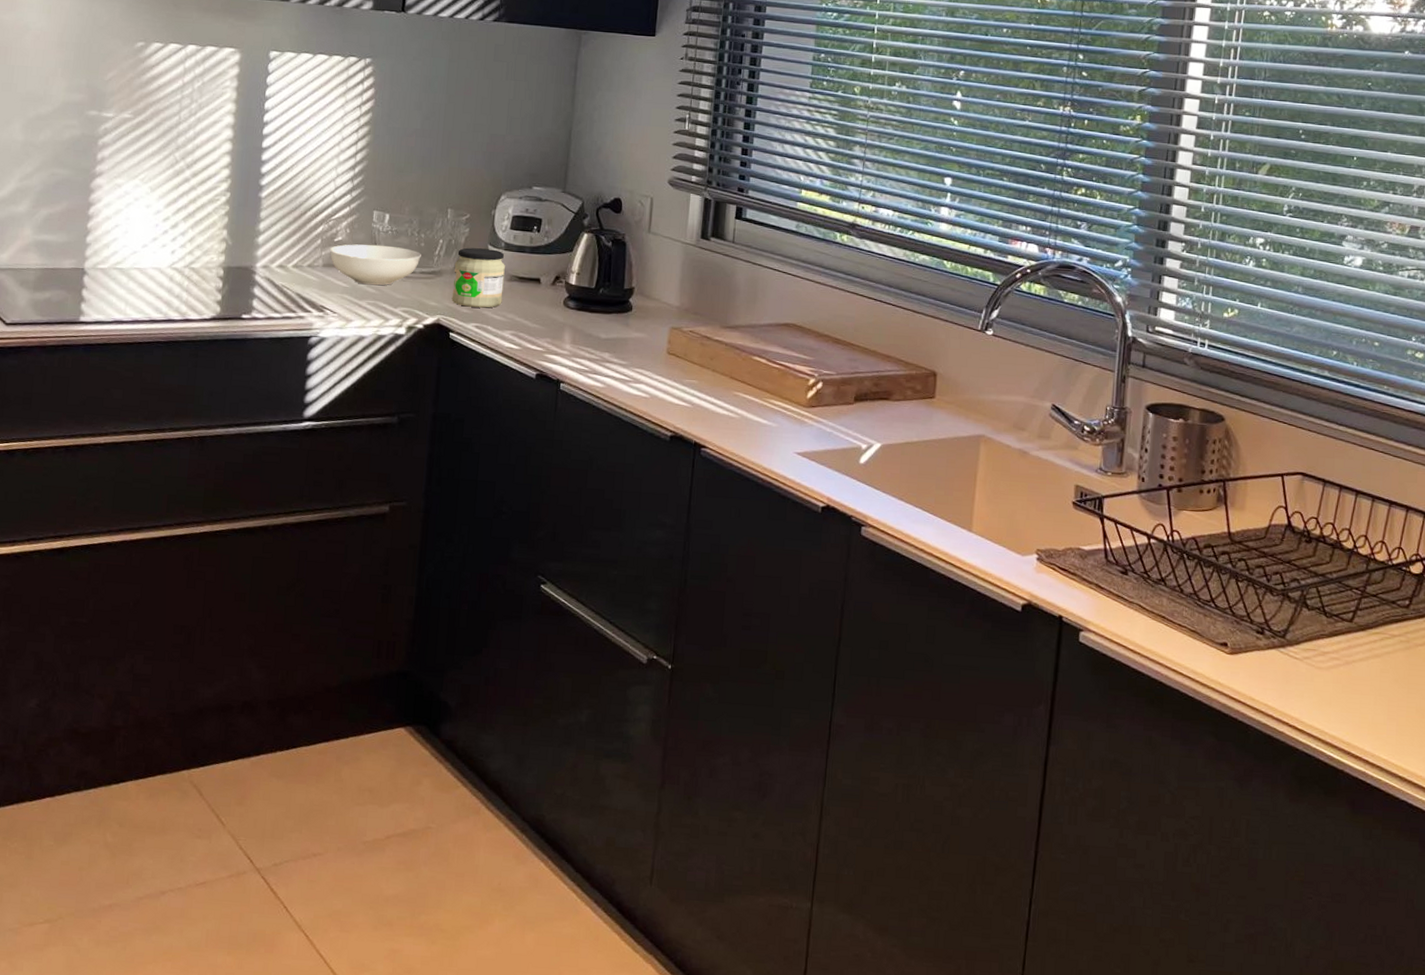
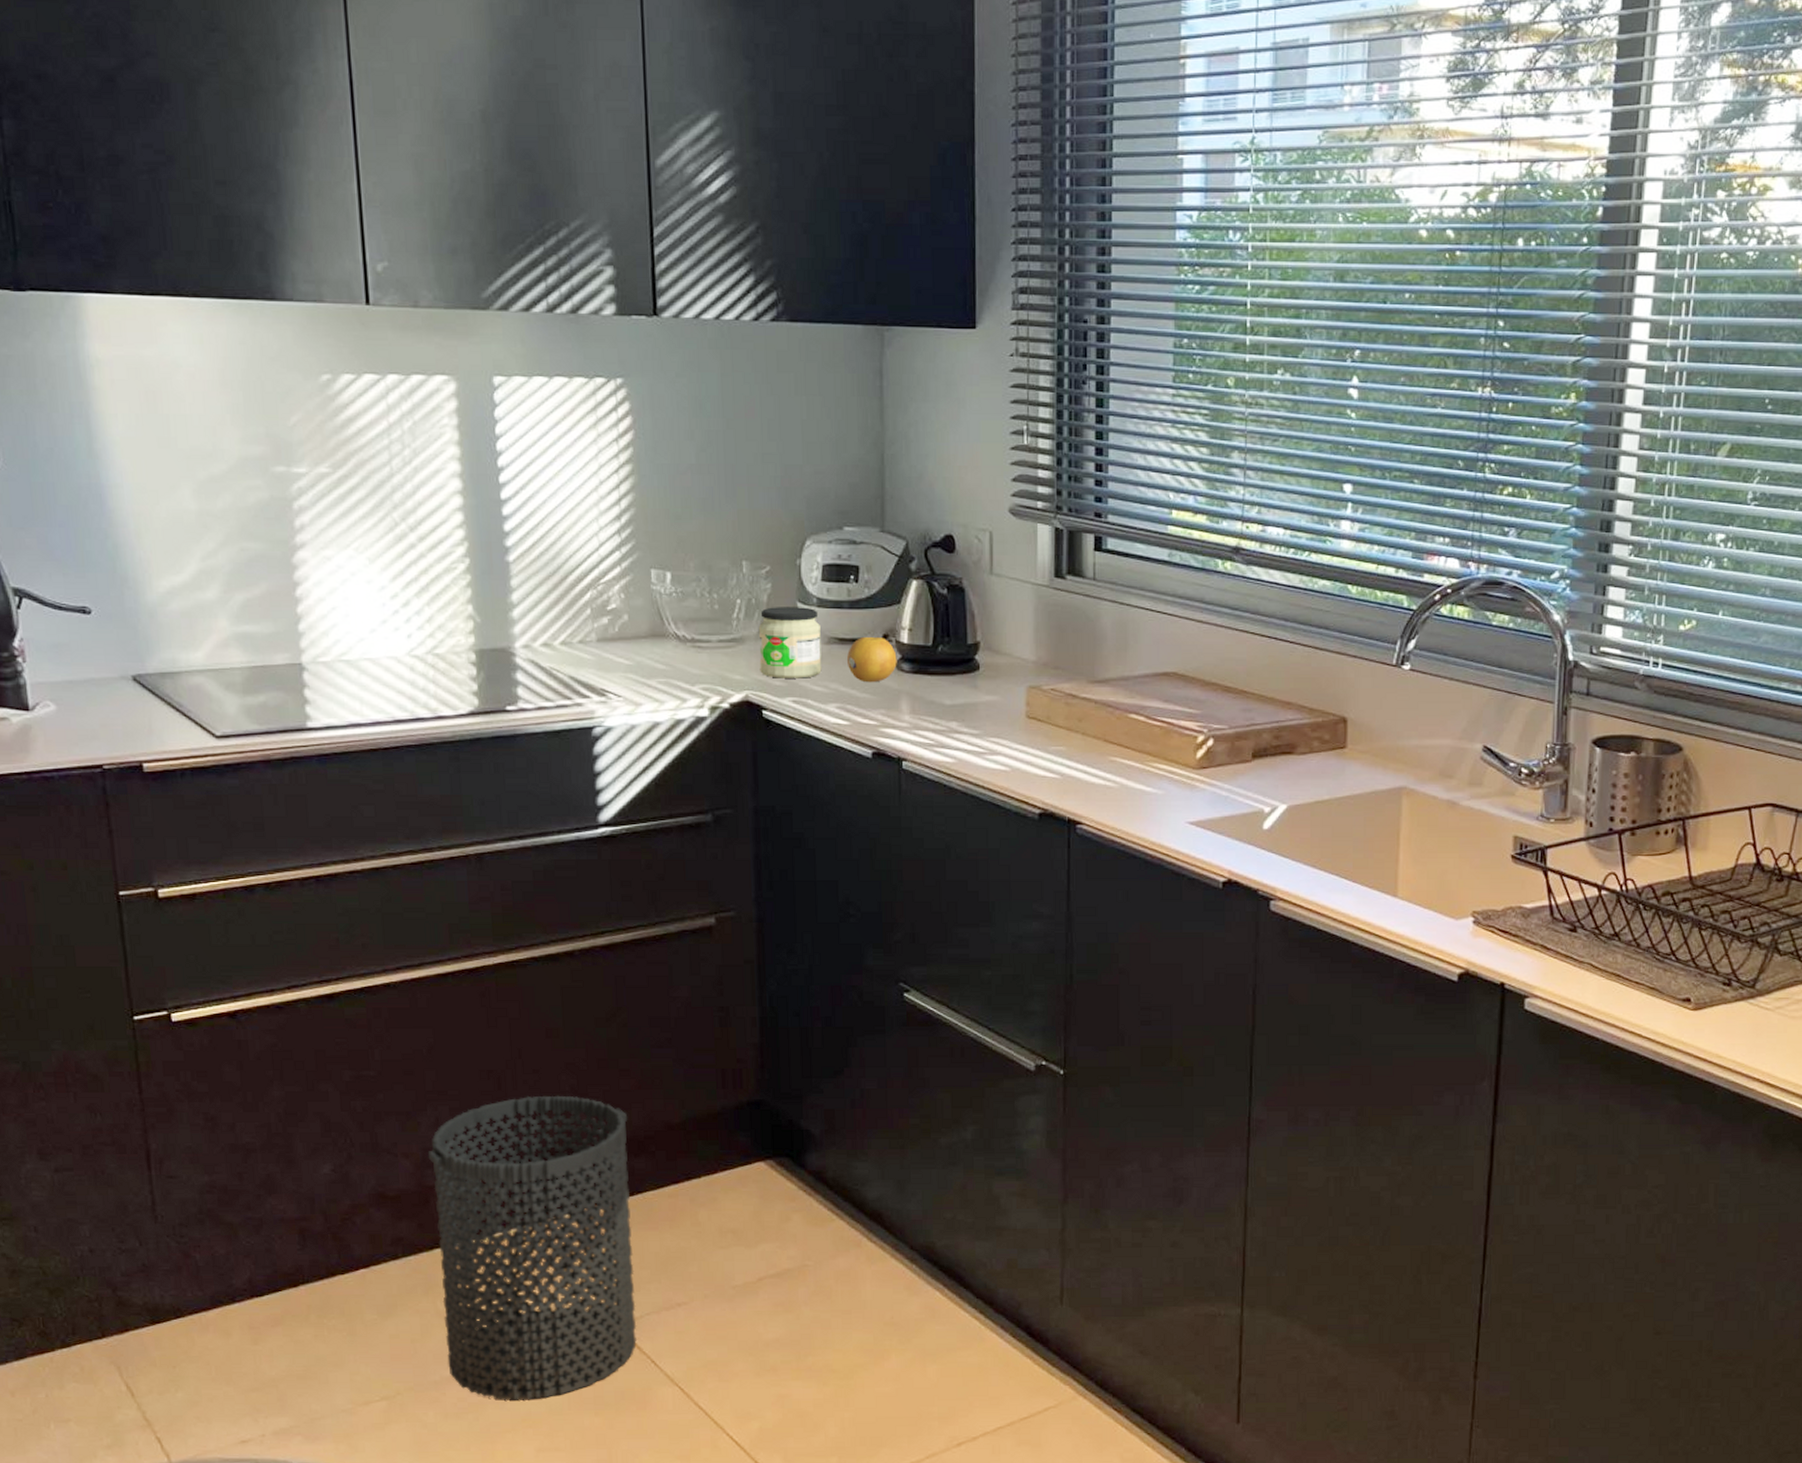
trash can: none [107,652,294,934] -> present [427,1095,638,1400]
bowl: present [329,244,422,286] -> none [602,610,718,660]
fruit: none [523,276,565,316] -> present [846,636,897,683]

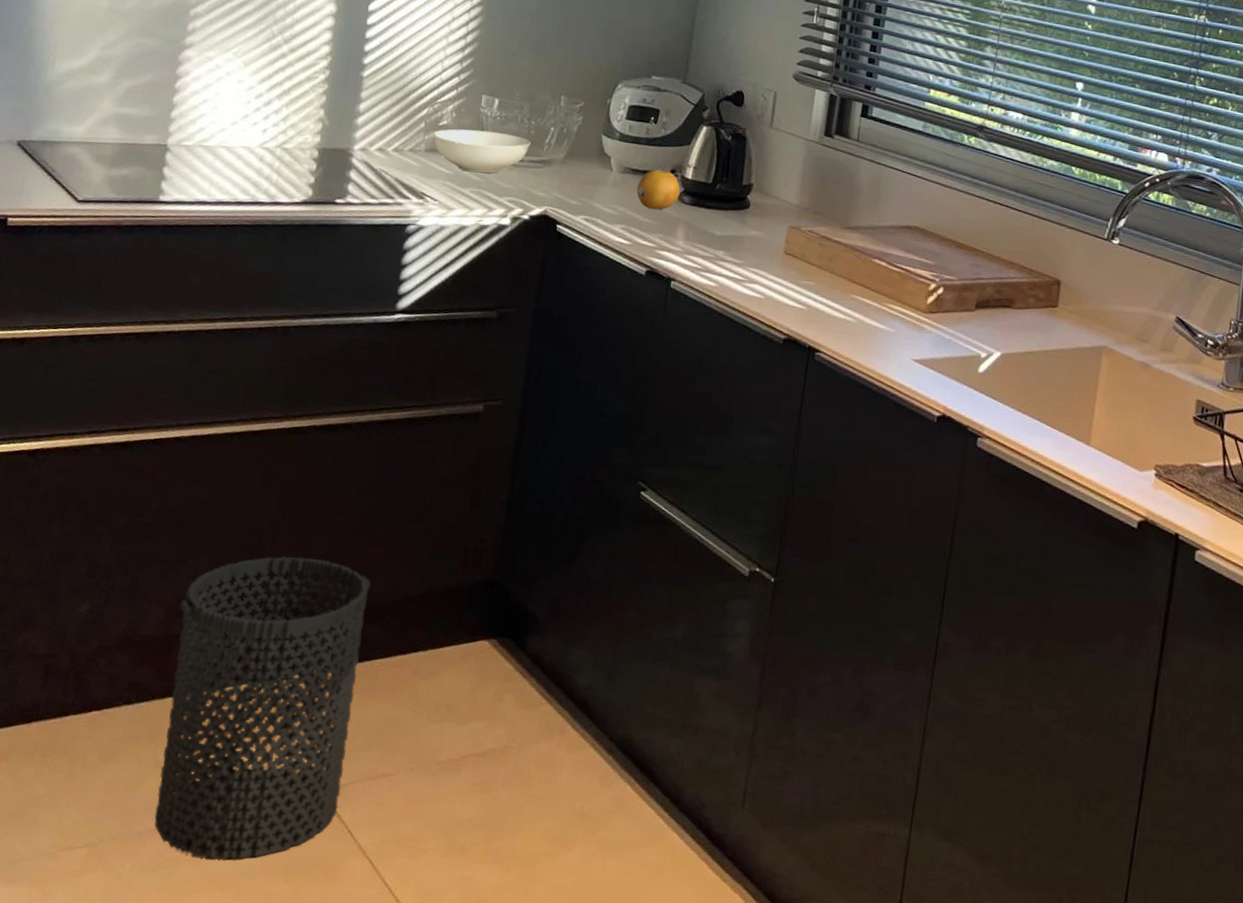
bowl: none [602,610,718,660] -> present [432,129,532,174]
jar: present [758,607,822,678] -> none [560,137,619,201]

